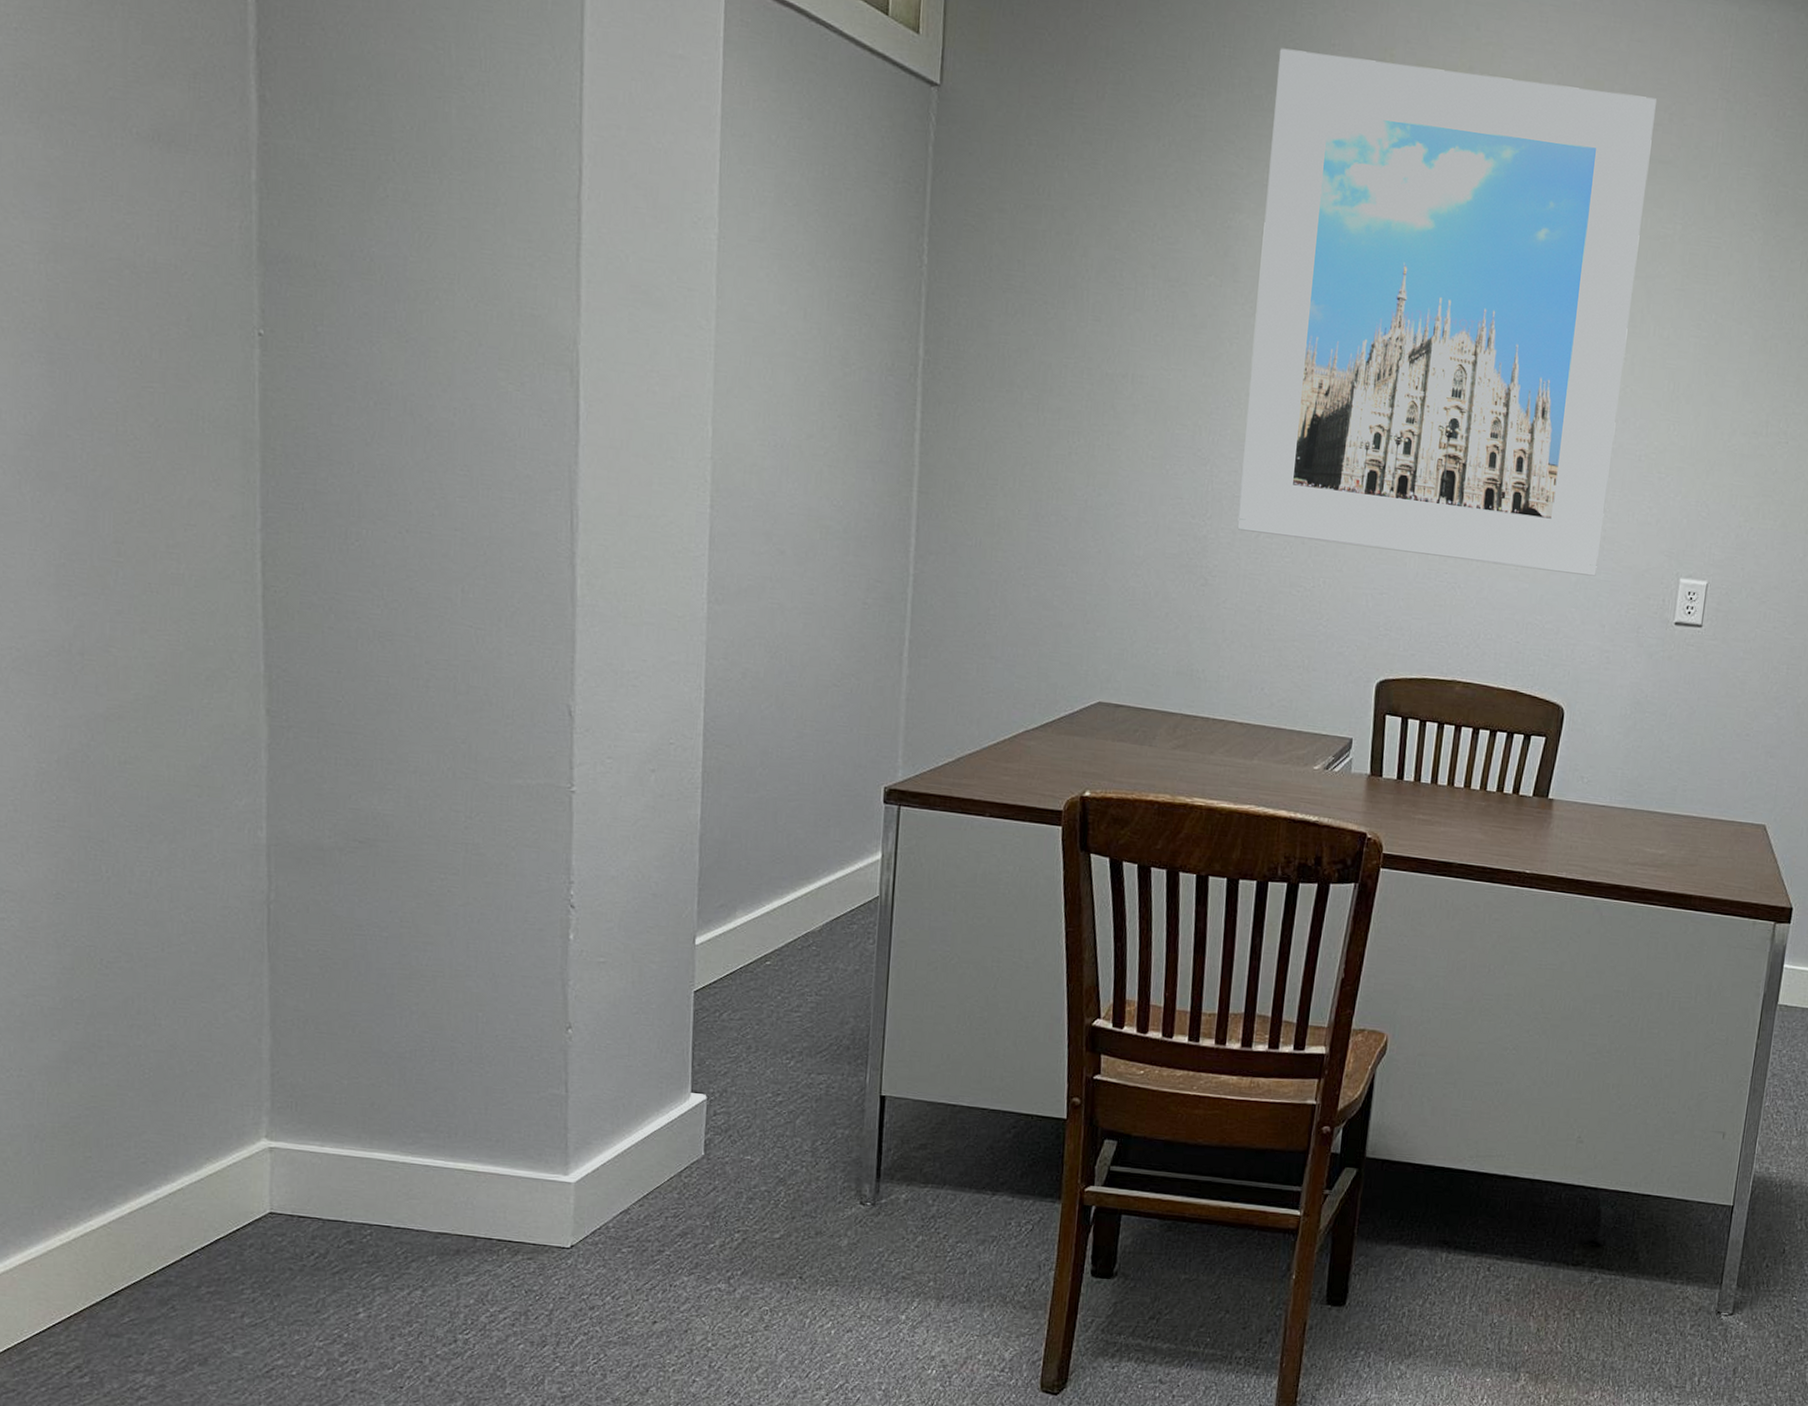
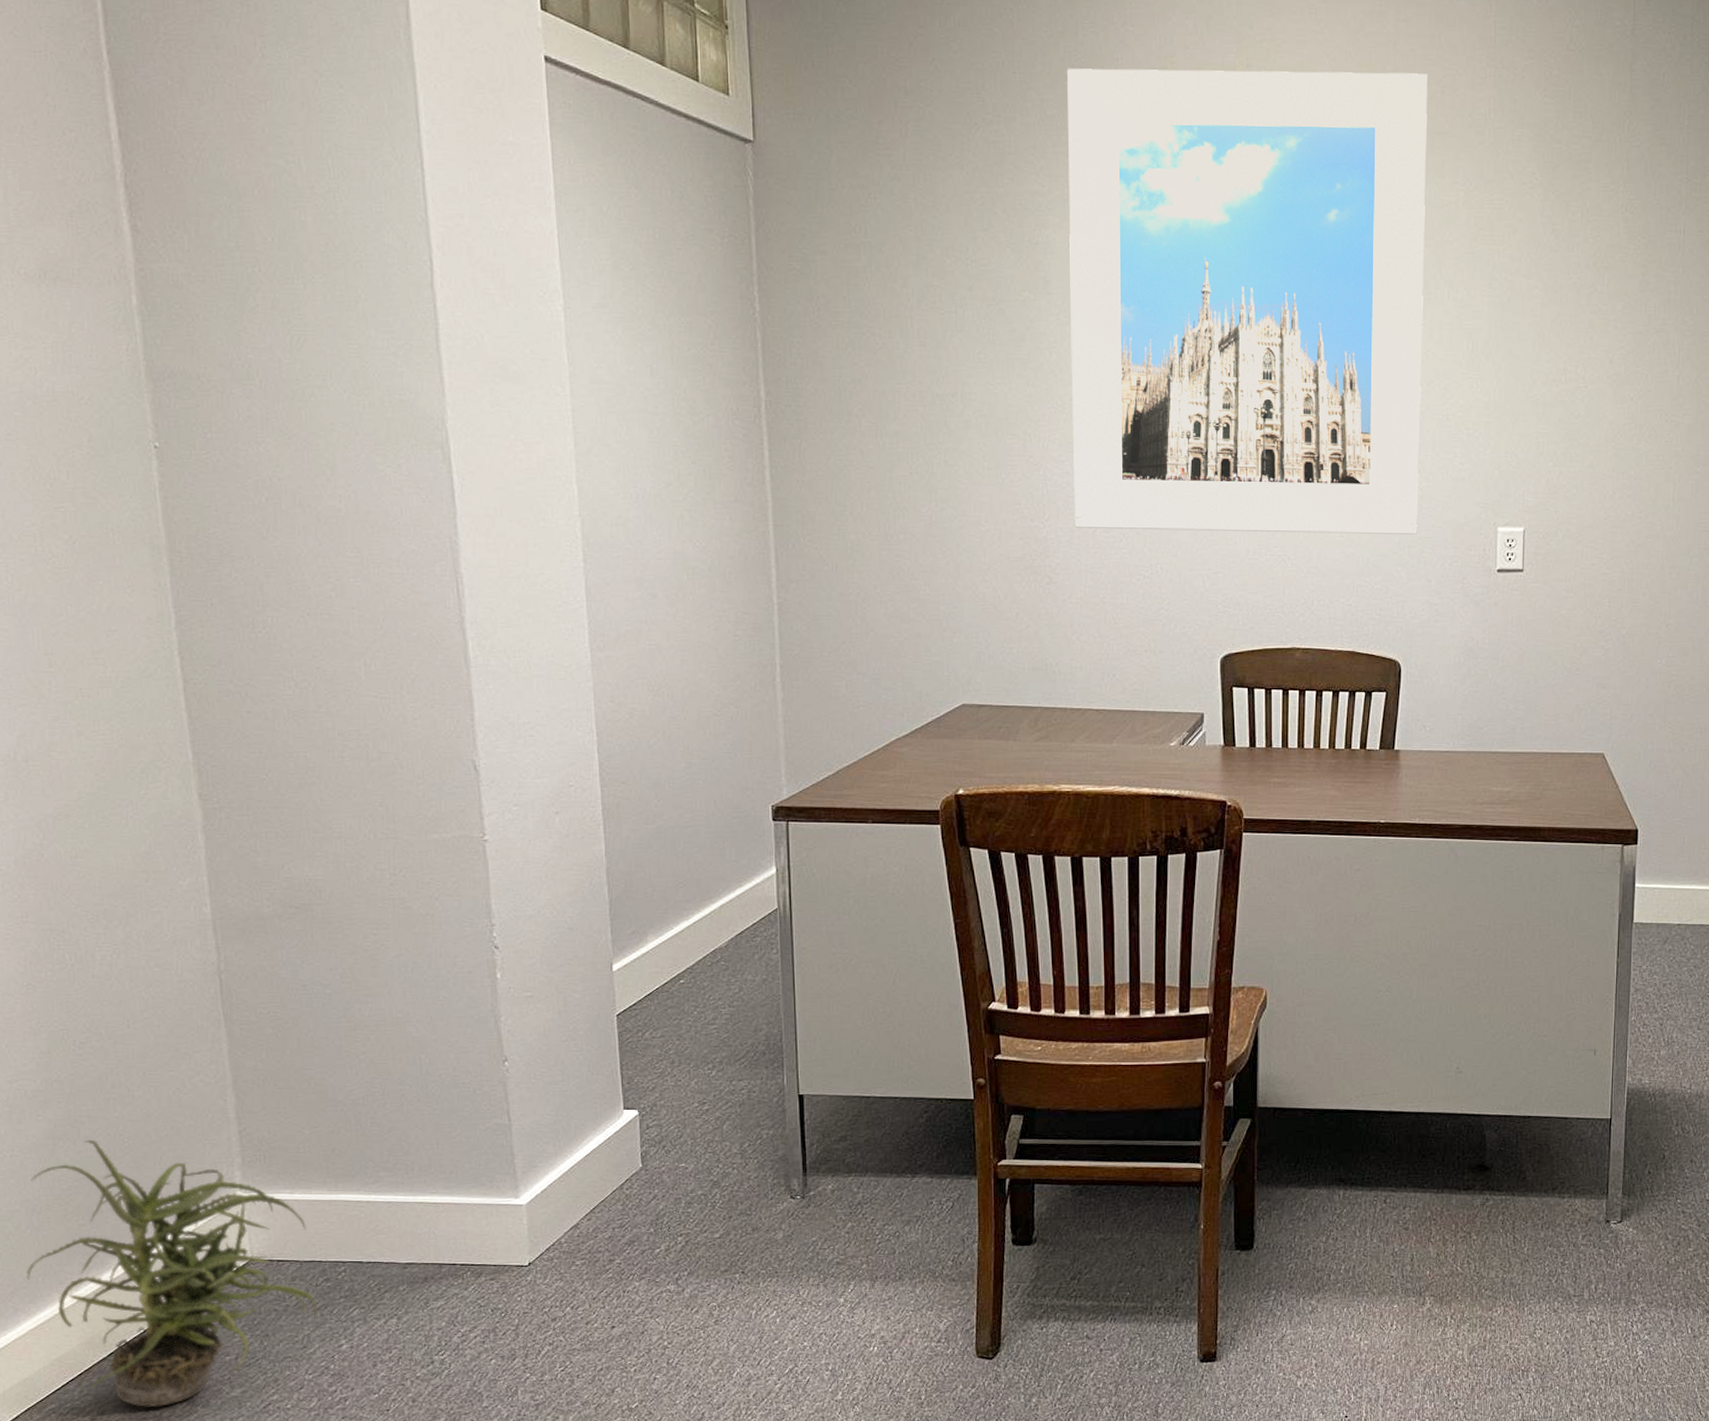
potted plant: none [21,1066,337,1361] -> present [26,1139,318,1407]

